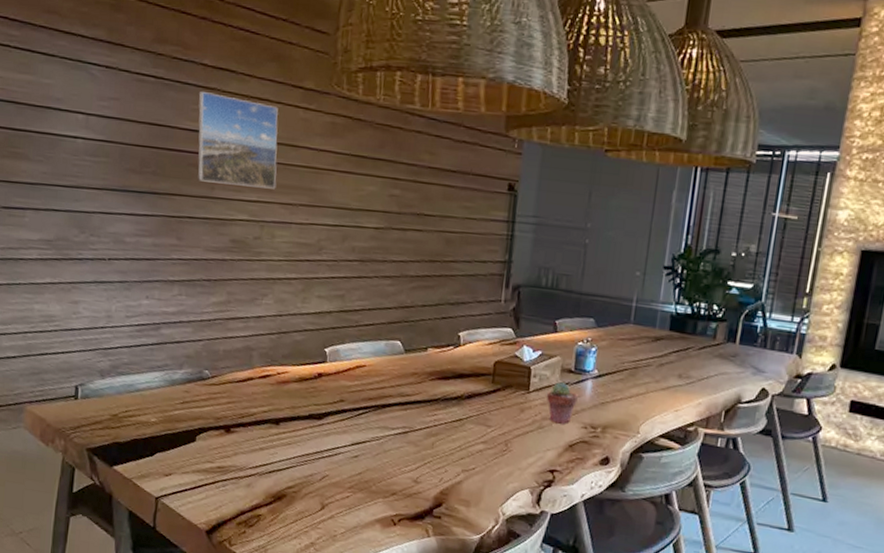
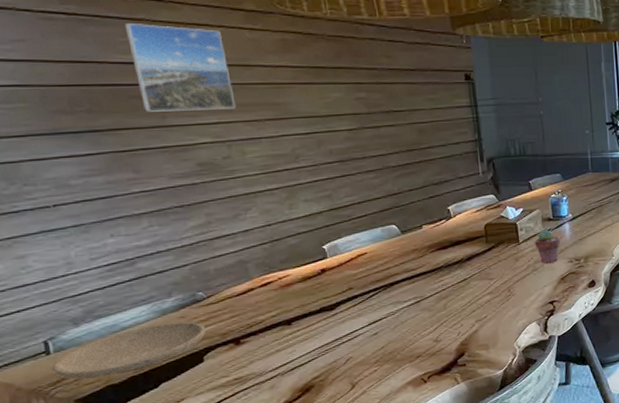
plate: none [76,393,204,435] -> present [51,321,207,380]

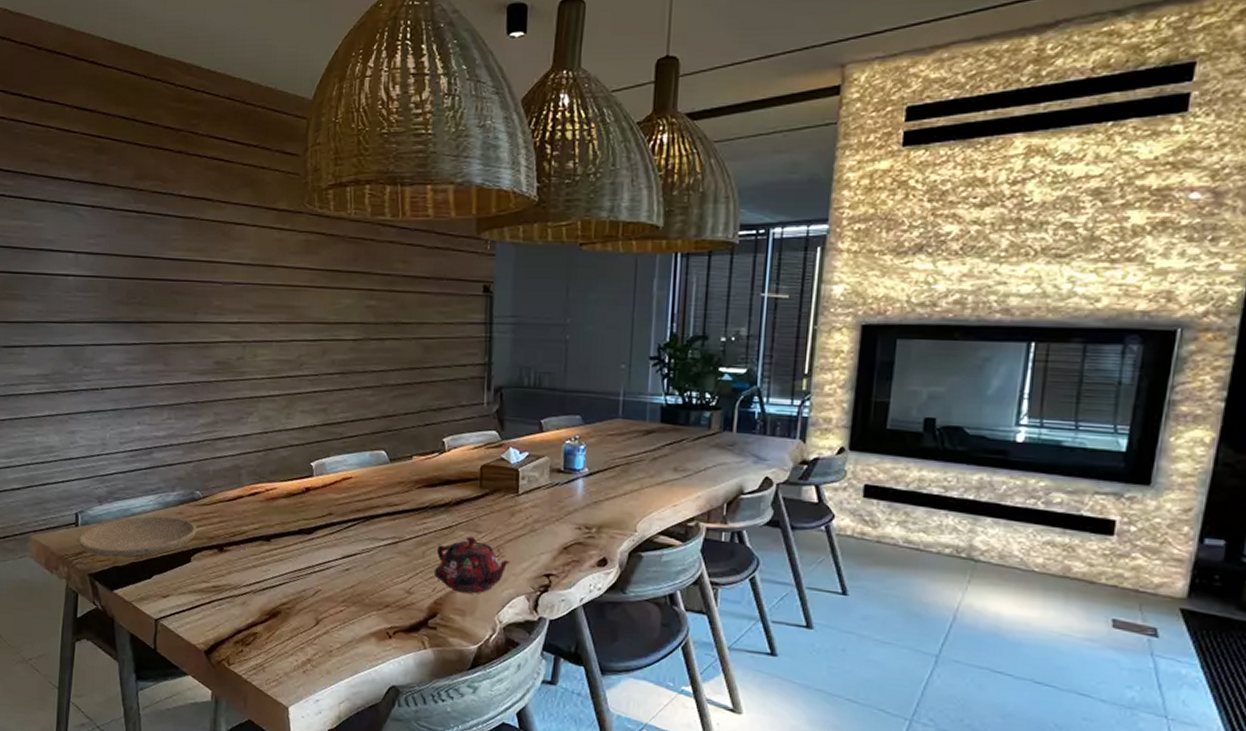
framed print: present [124,24,236,112] -> none [178,222,256,310]
teapot: none [456,283,520,332] -> present [433,536,510,594]
potted succulent: present [534,230,560,264] -> none [536,483,569,526]

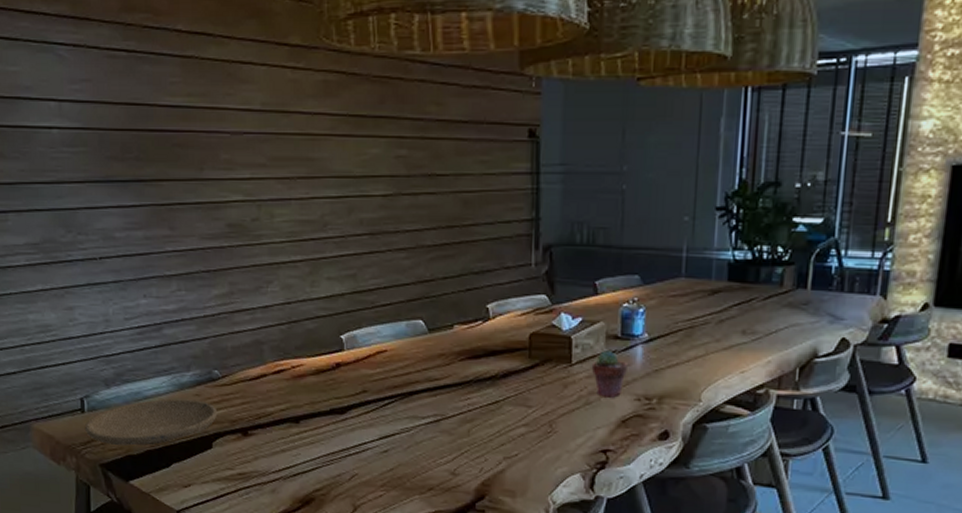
teapot: present [433,536,510,594] -> none [480,411,564,474]
potted succulent: none [536,483,569,526] -> present [591,351,627,398]

